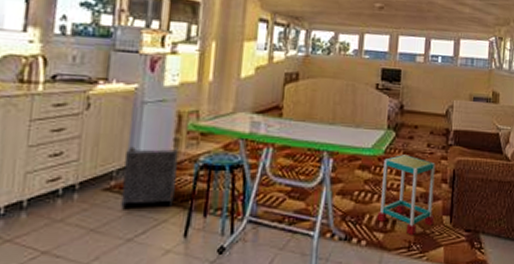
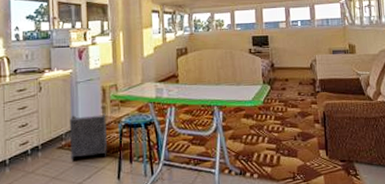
side table: present [377,155,436,235] -> none [264,103,313,168]

